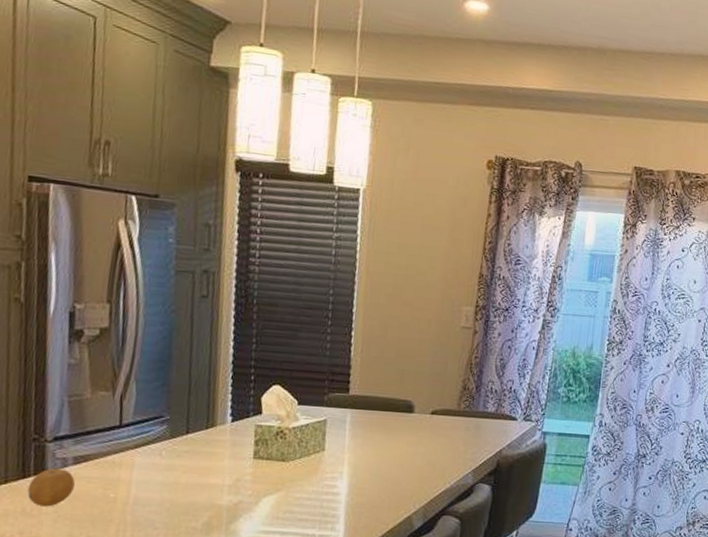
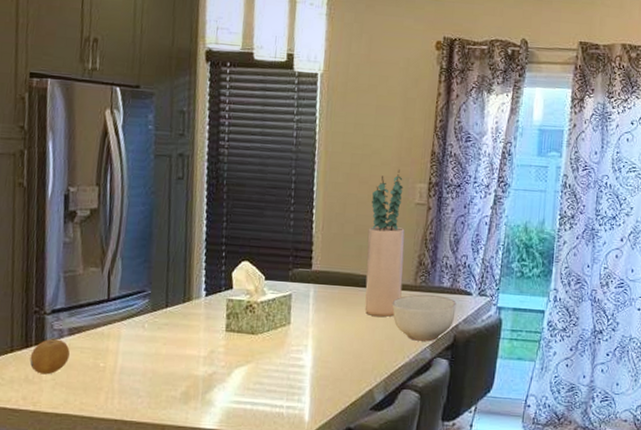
vase: none [405,291,449,443] -> present [364,169,405,318]
bowl: none [433,420,501,467] -> present [392,294,456,342]

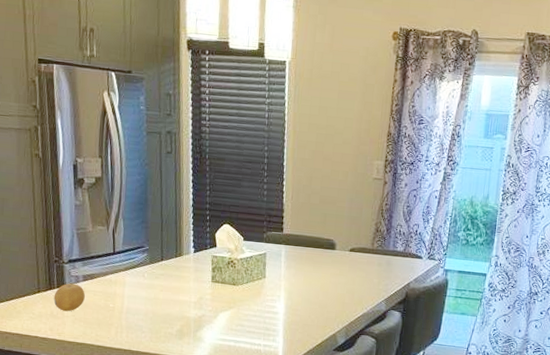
vase: present [364,169,405,318] -> none [328,148,364,275]
bowl: present [392,294,456,342] -> none [352,257,408,296]

